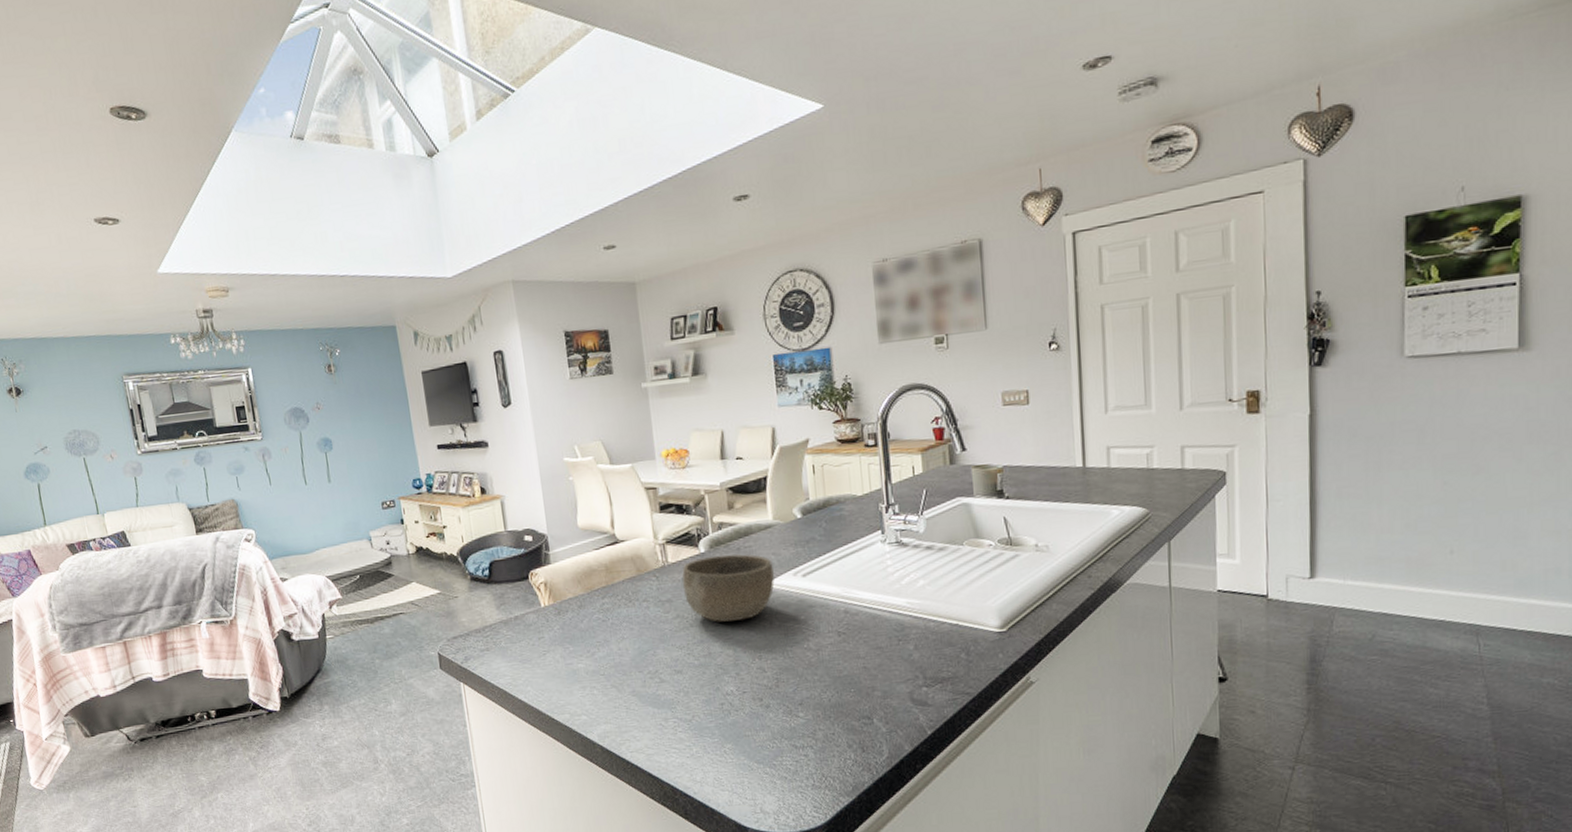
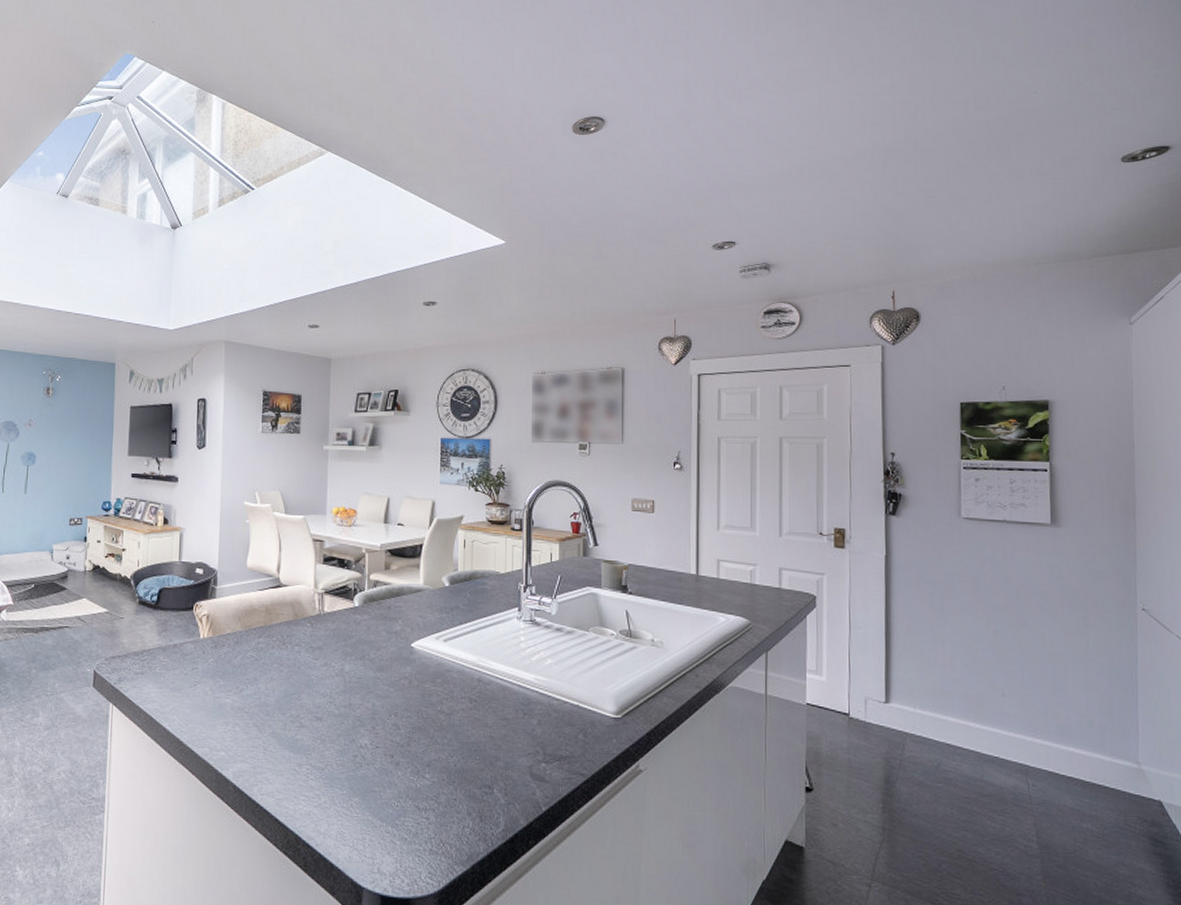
bowl: present [682,554,775,622] -> none [335,612,418,676]

